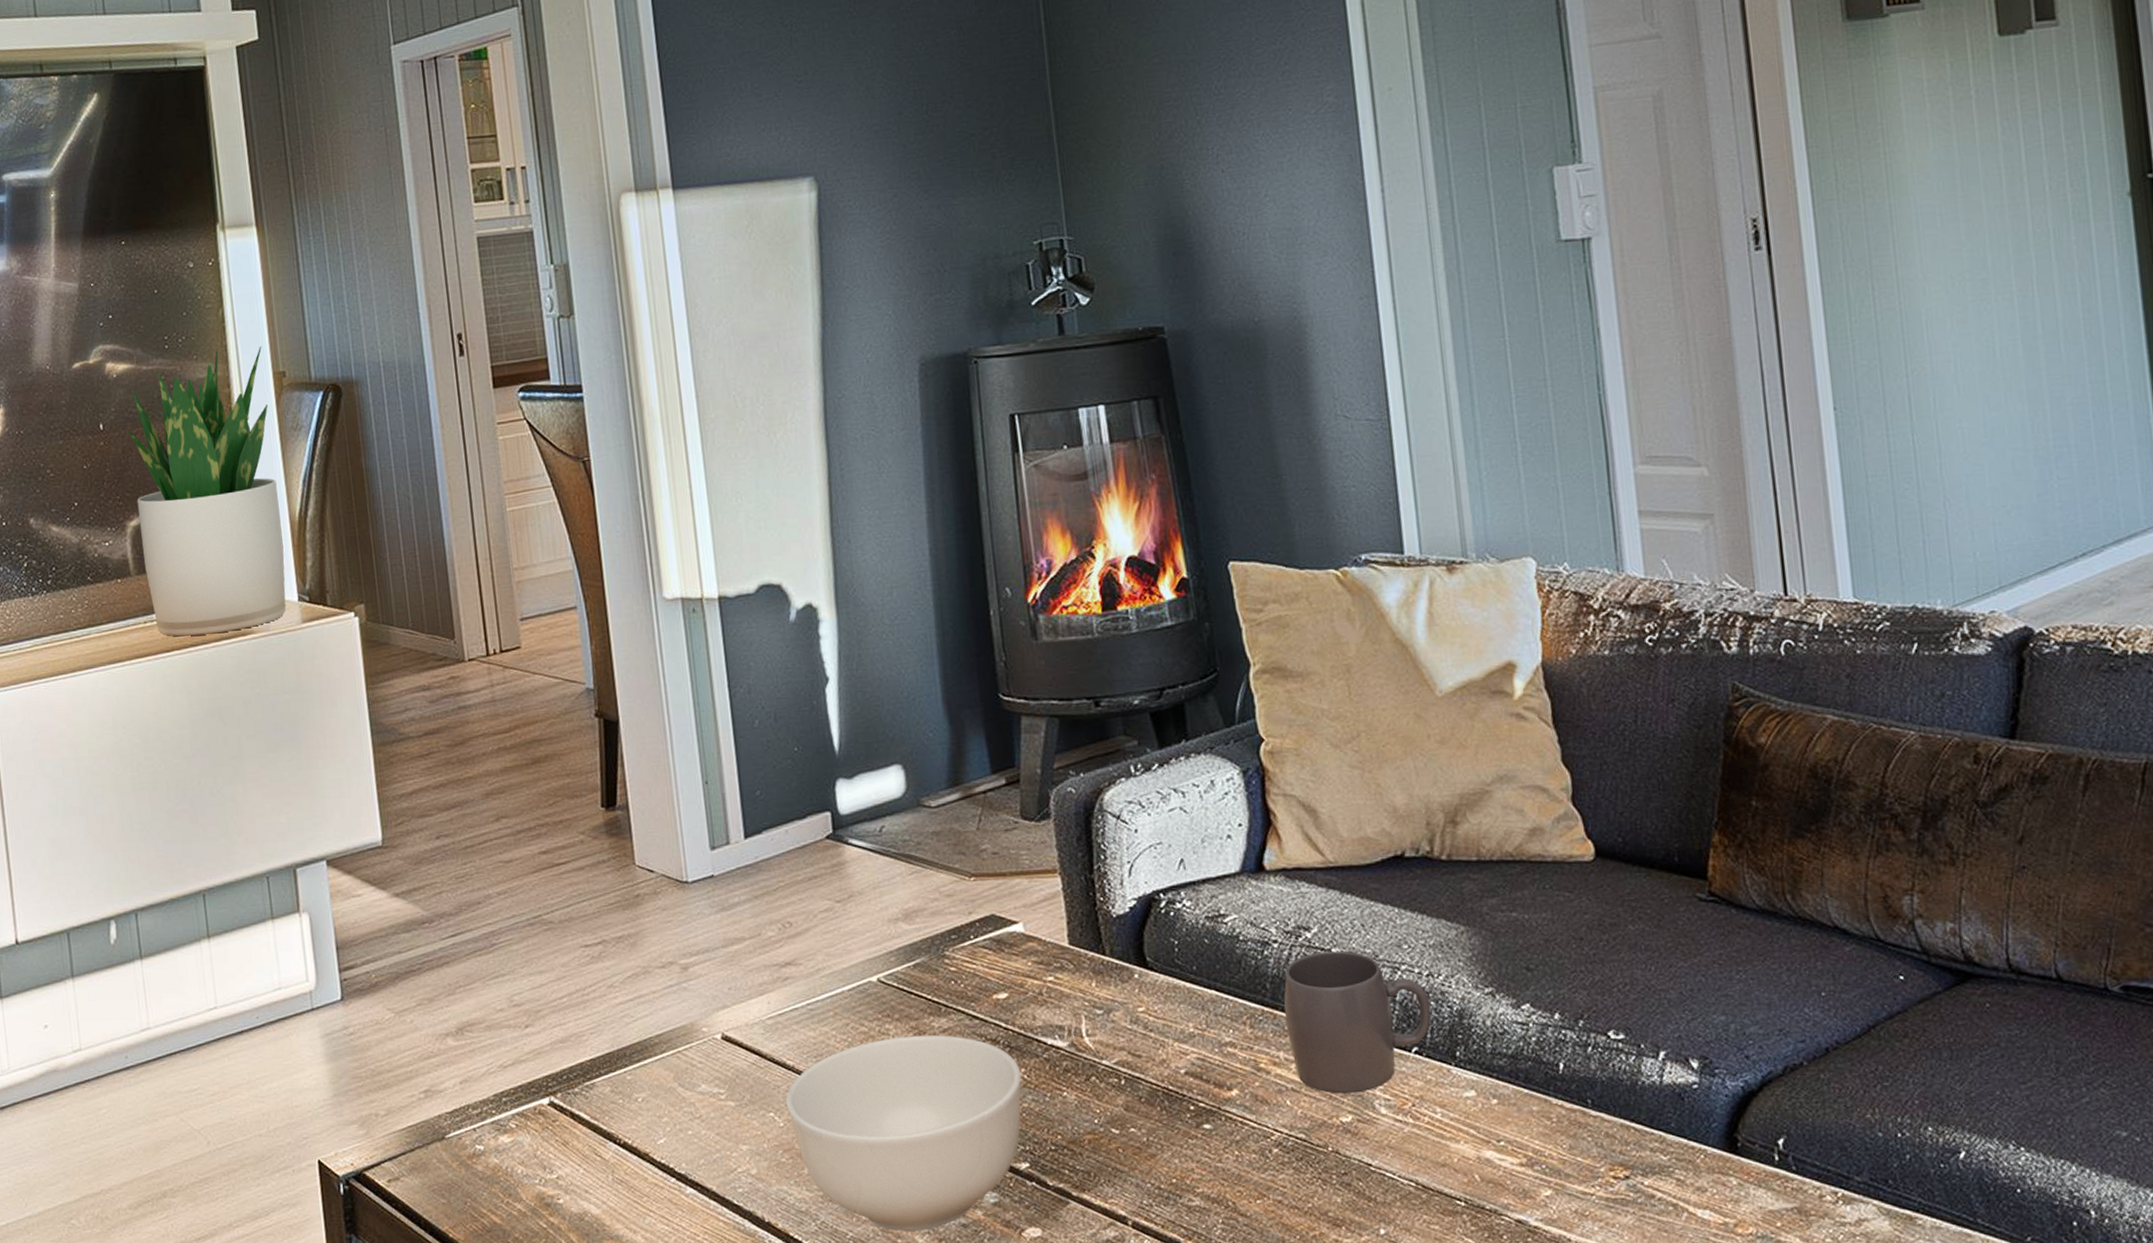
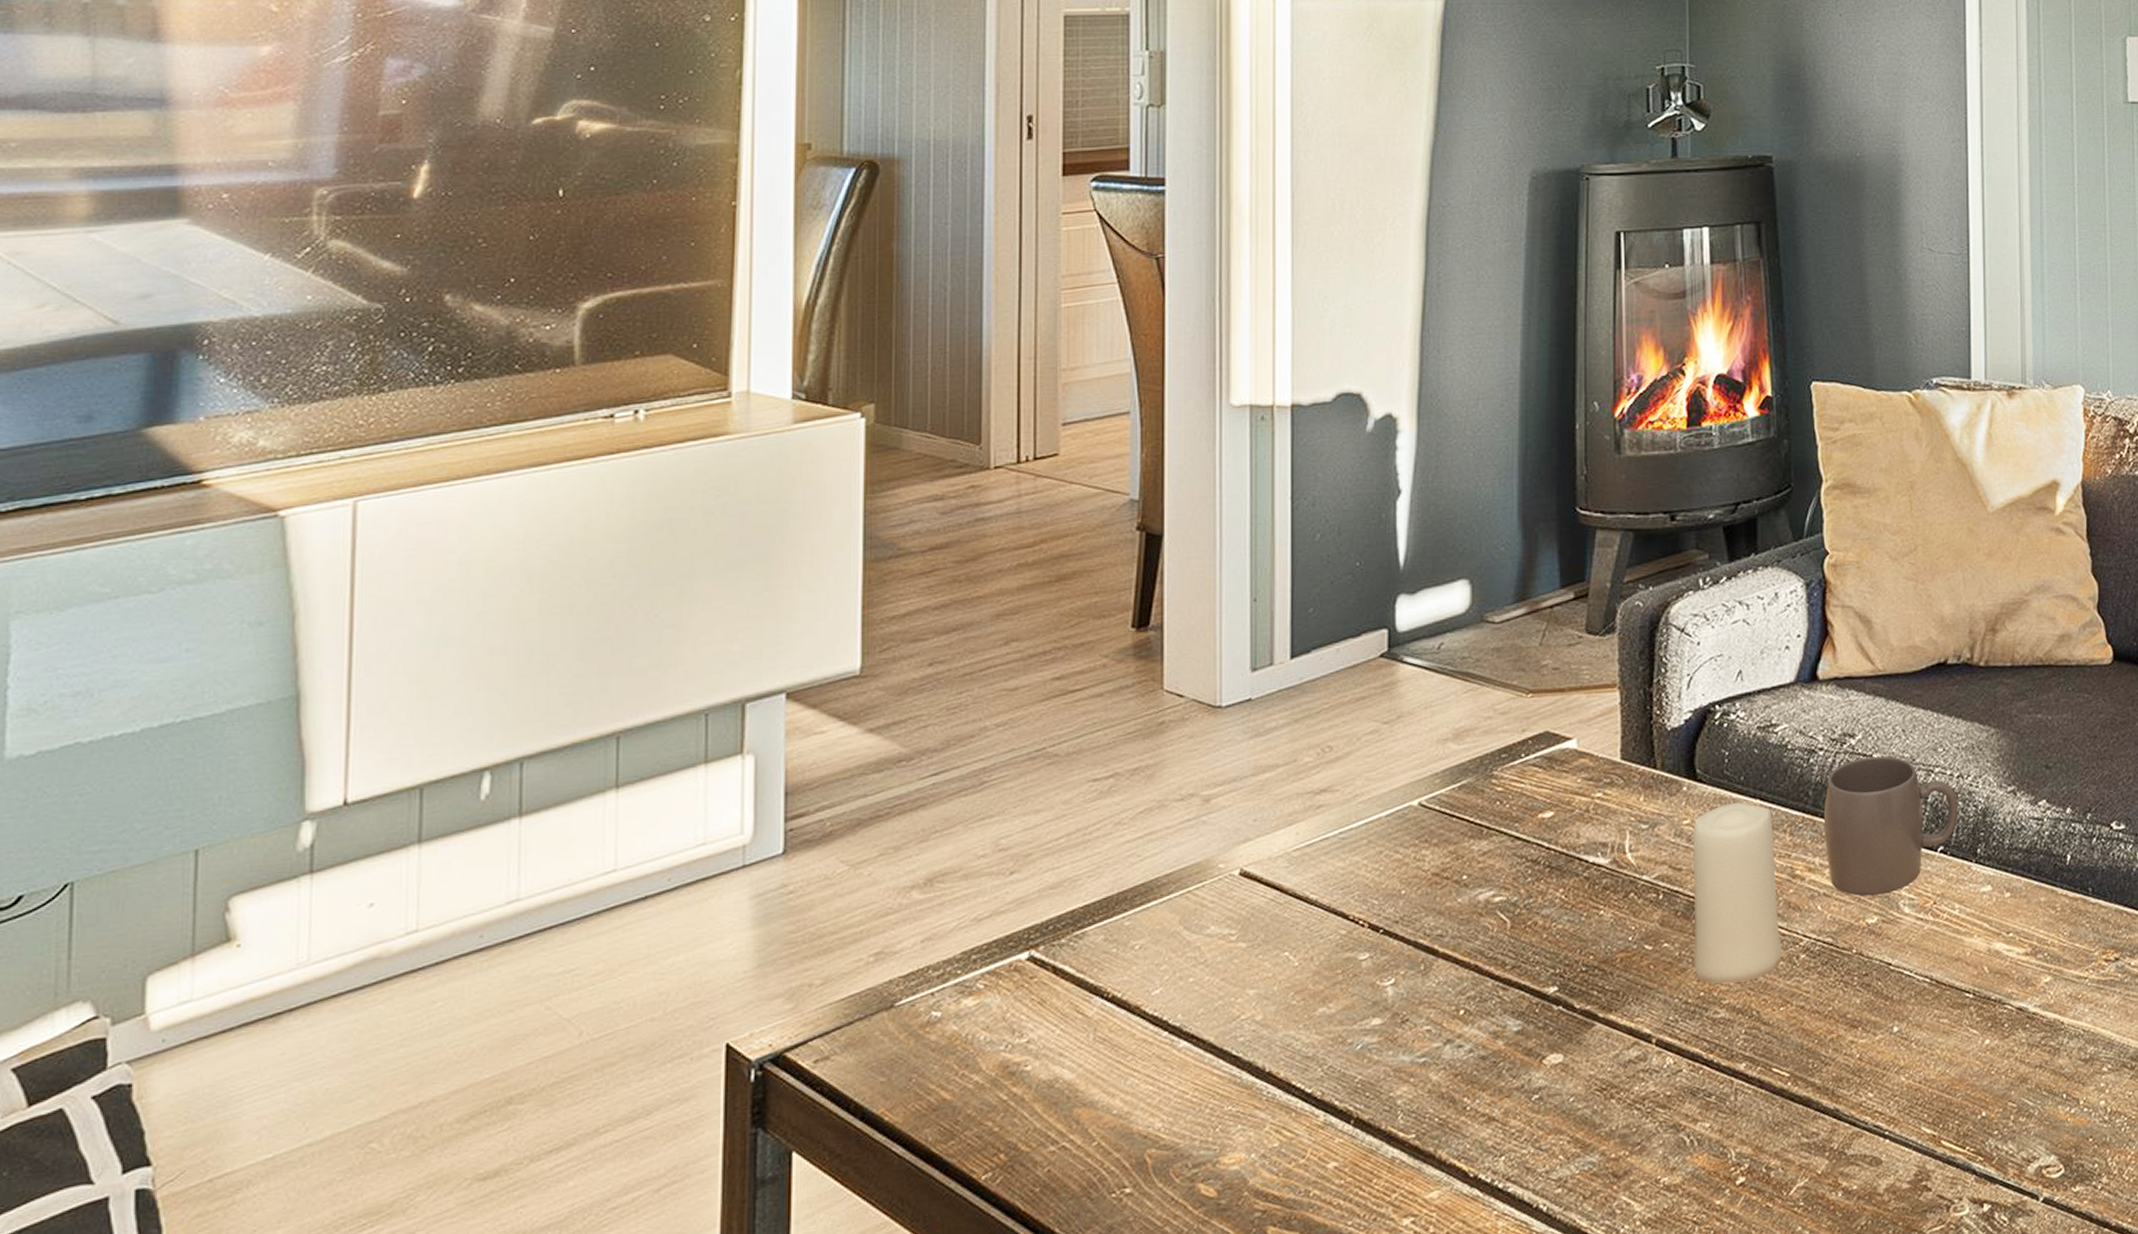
planter: present [127,346,286,637] -> none [595,113,786,437]
bowl: present [785,1034,1022,1231] -> none [1303,858,1559,1070]
candle: none [1148,991,1254,1172] -> present [1693,802,1782,984]

